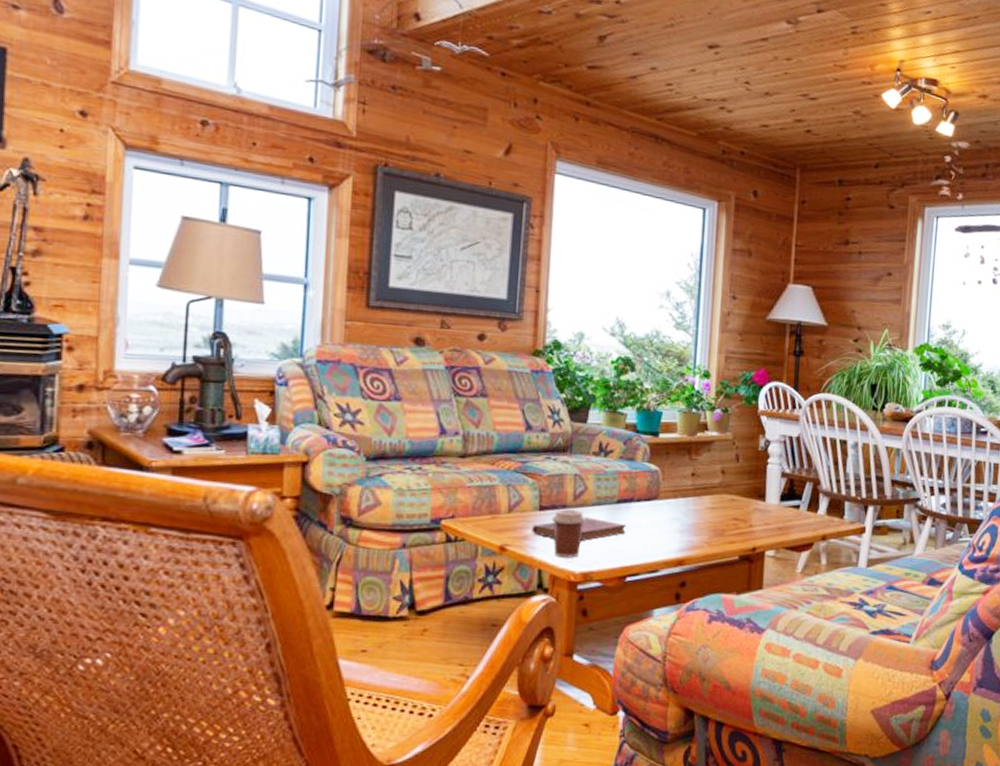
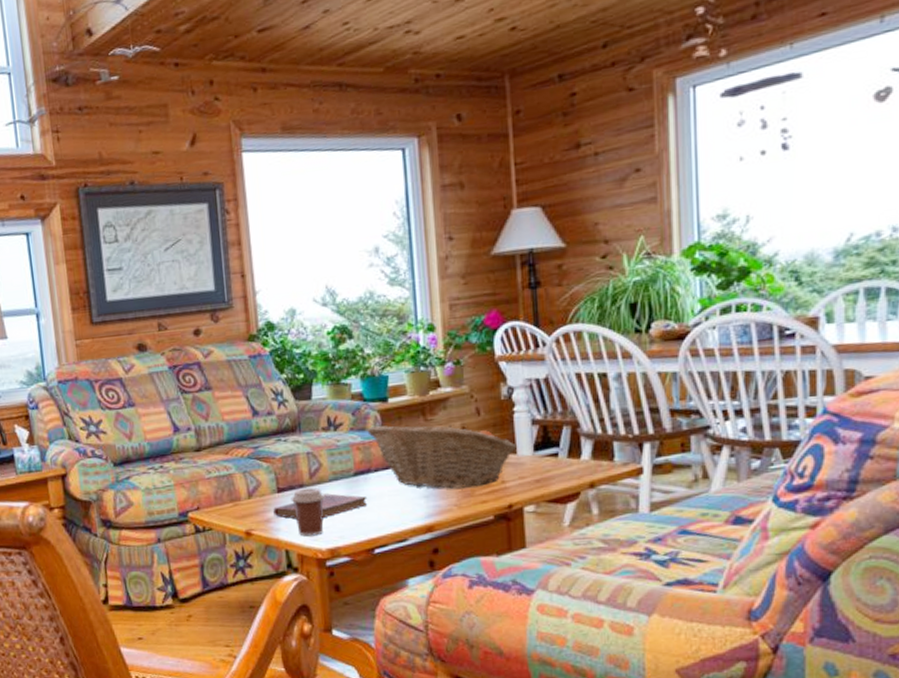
fruit basket: none [635,457,766,528] -> present [367,424,517,489]

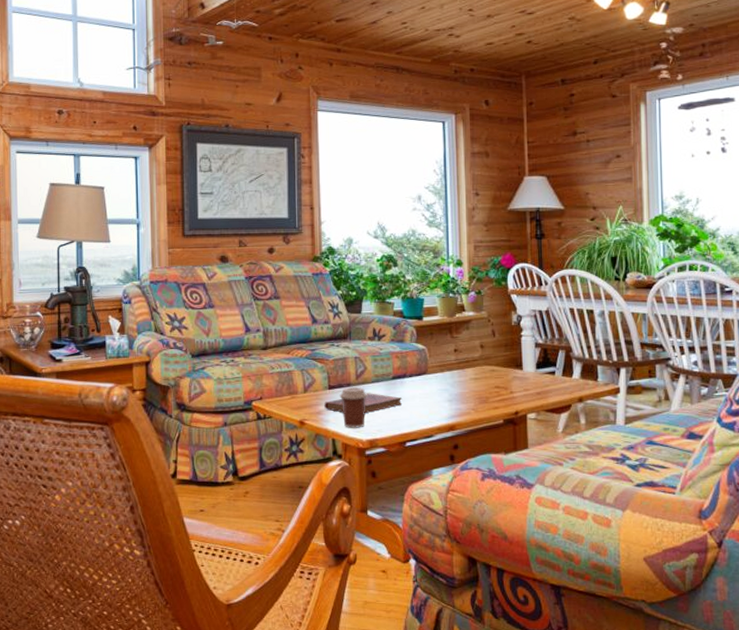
fruit basket: present [367,424,517,489] -> none [405,338,523,395]

